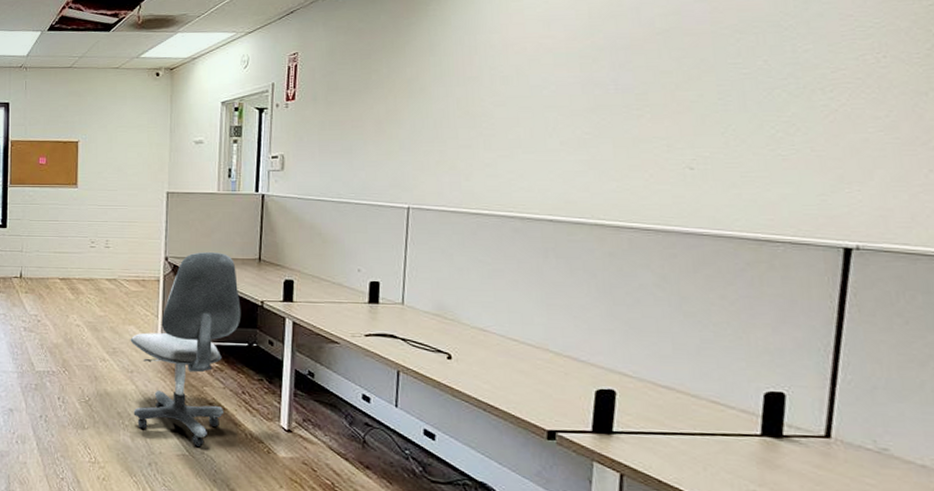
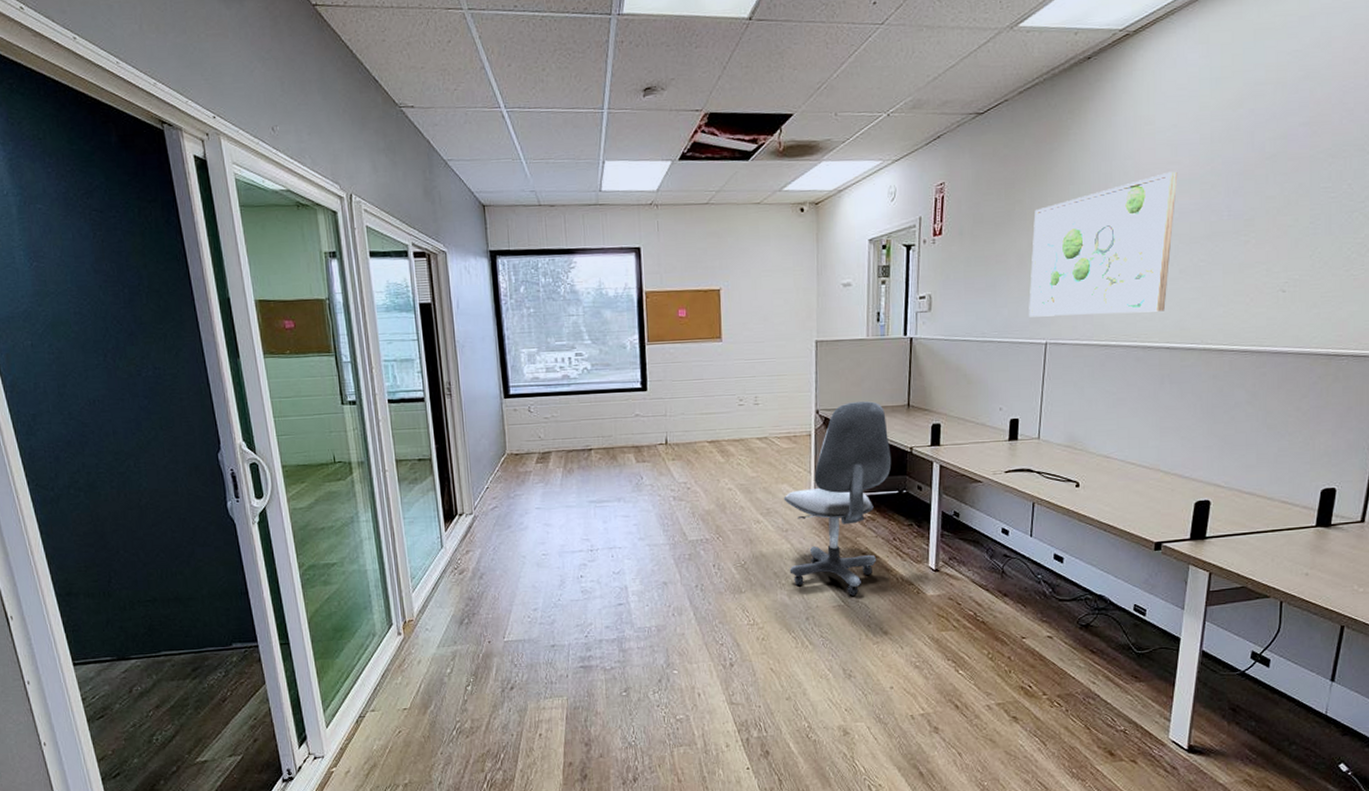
wall art: none [388,45,552,183] -> present [1029,171,1178,317]

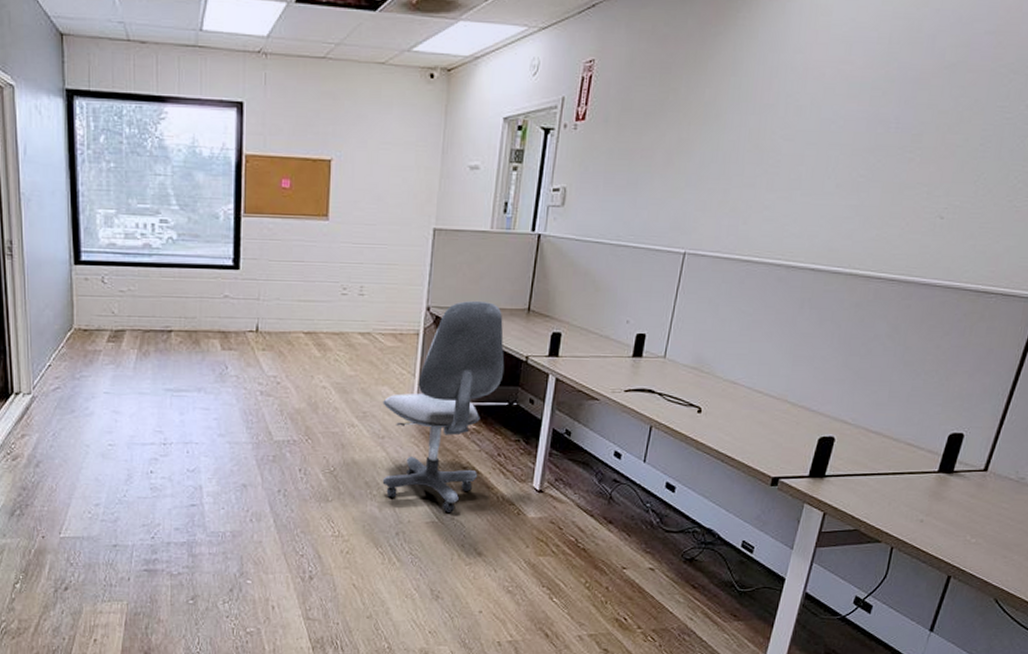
wall art: present [1029,171,1178,317] -> none [670,72,849,229]

